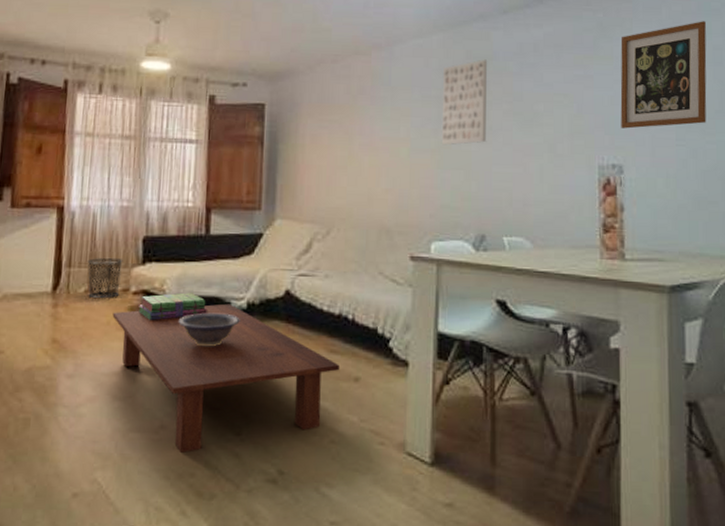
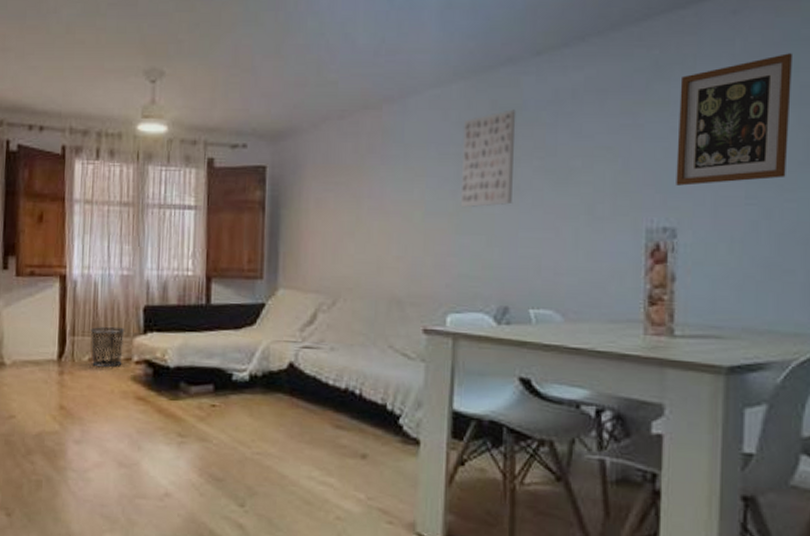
coffee table: present [112,303,340,454] -> none [116,375,347,522]
stack of books: present [138,292,207,320] -> none [141,363,209,390]
decorative bowl: present [178,313,240,347] -> none [180,384,243,418]

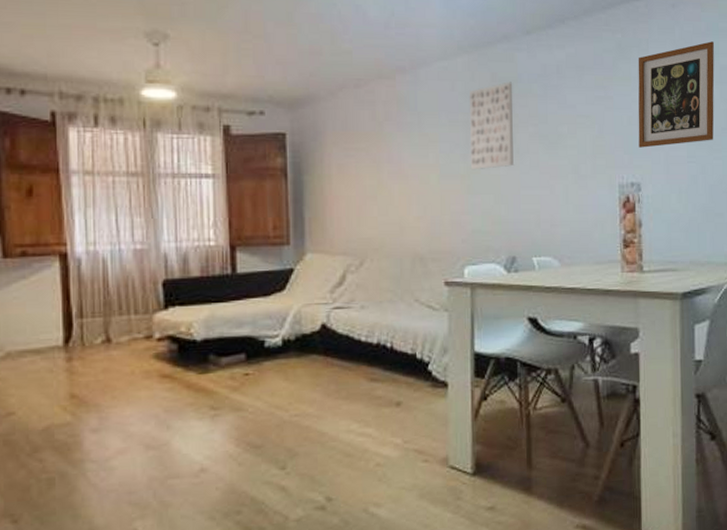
waste bin: present [90,326,125,368] -> none [101,304,143,349]

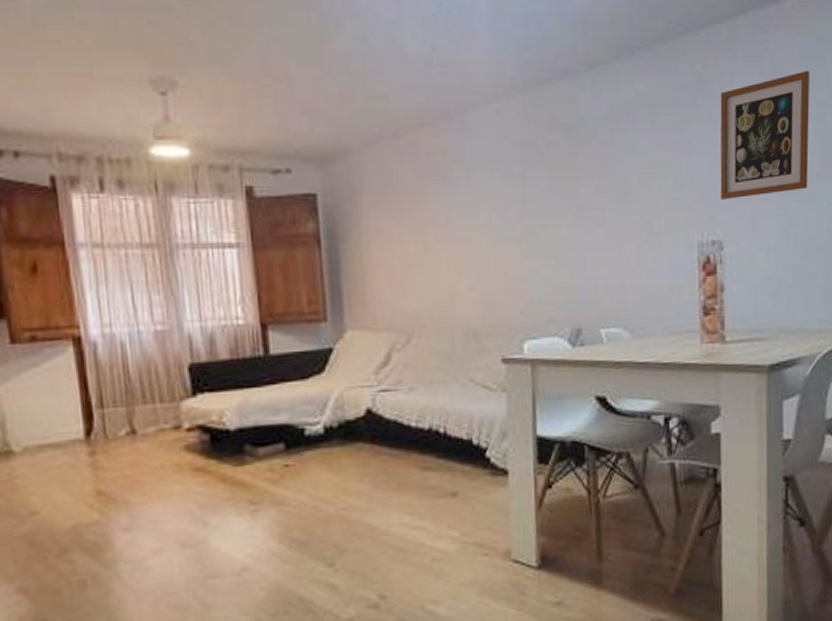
wall art: present [470,82,514,170] -> none [525,126,577,231]

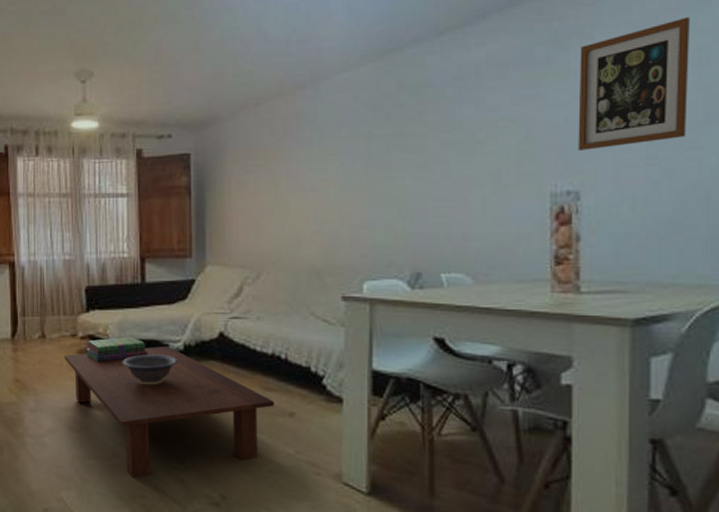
coffee table: none [165,430,436,593] -> present [64,346,275,478]
stack of books: none [196,422,279,458] -> present [86,336,147,362]
decorative bowl: none [246,441,318,480] -> present [122,354,178,385]

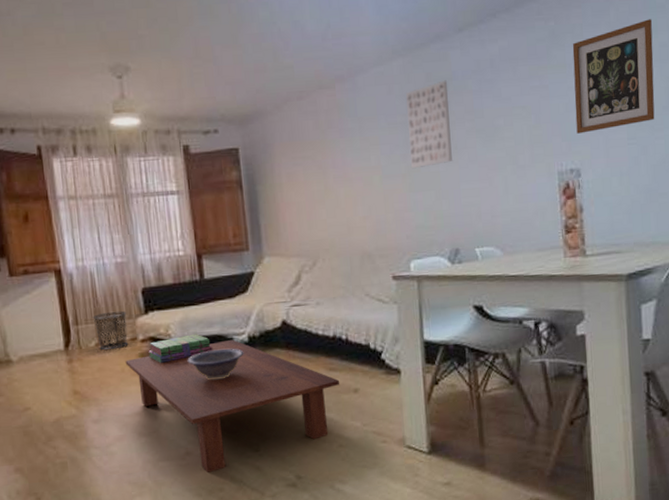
waste bin: none [38,306,70,344] -> present [92,311,129,351]
wall art: none [373,87,422,183] -> present [406,80,452,169]

